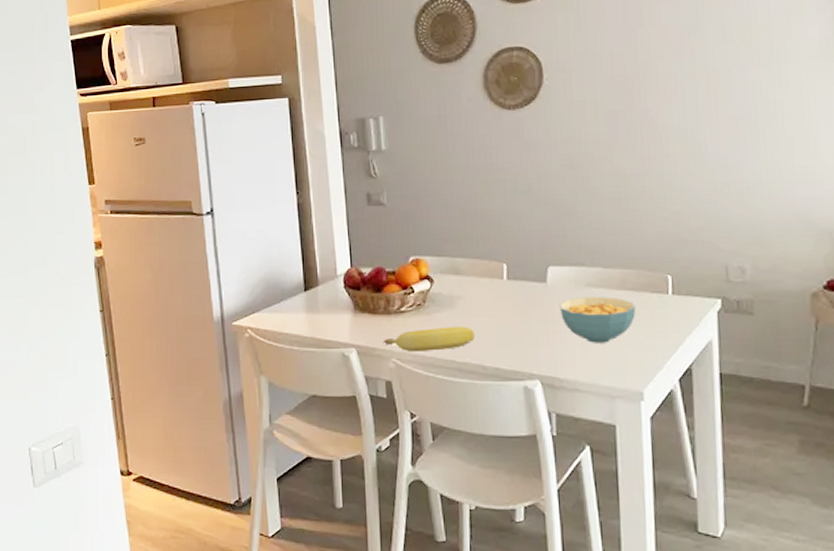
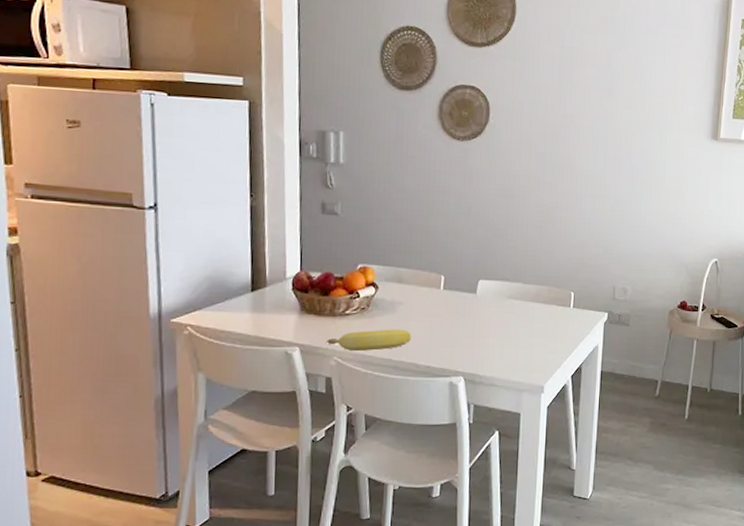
cereal bowl: present [558,297,637,343] -> none [484,307,545,346]

